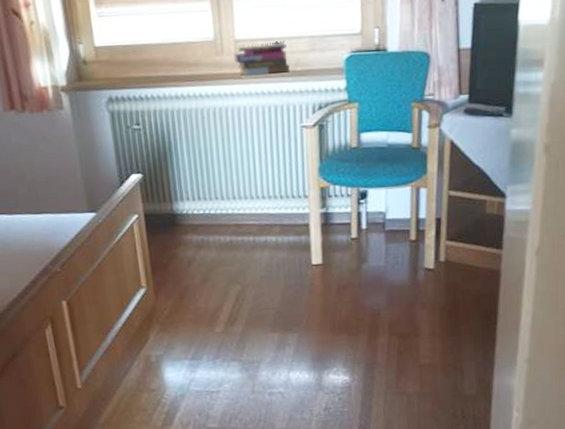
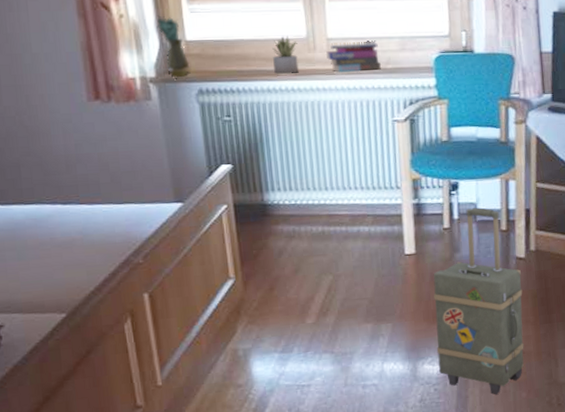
vase: none [66,20,99,86] -> present [156,15,190,78]
succulent plant: none [180,39,207,80] -> present [272,36,299,74]
suitcase: none [340,217,430,405] -> present [433,207,524,394]

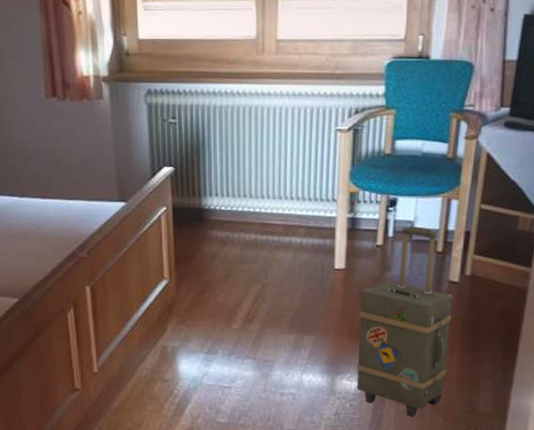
vase: present [156,15,190,78] -> none [112,12,141,78]
succulent plant: present [272,36,299,74] -> none [221,37,245,76]
books: present [325,42,381,73] -> none [273,44,329,78]

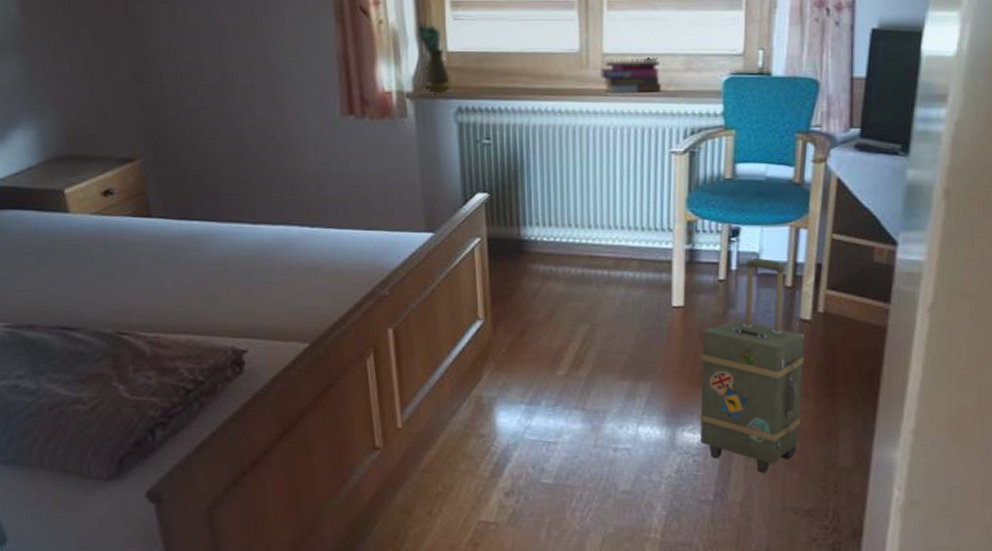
vase: none [112,12,141,78] -> present [417,22,450,94]
books: none [273,44,329,78] -> present [599,59,661,95]

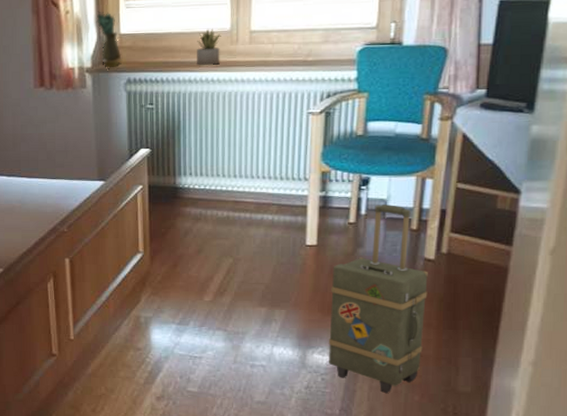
succulent plant: none [540,50,568,93] -> present [197,29,220,65]
books: present [599,59,661,95] -> none [247,34,301,65]

